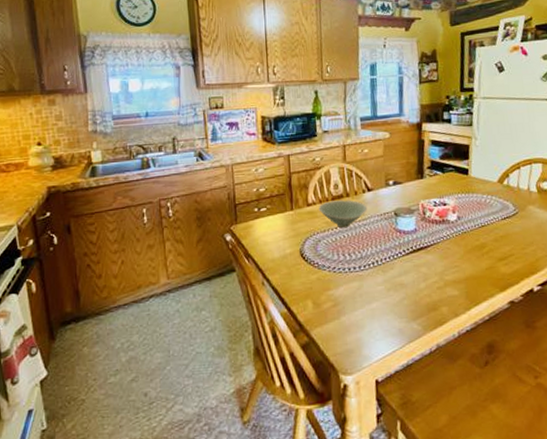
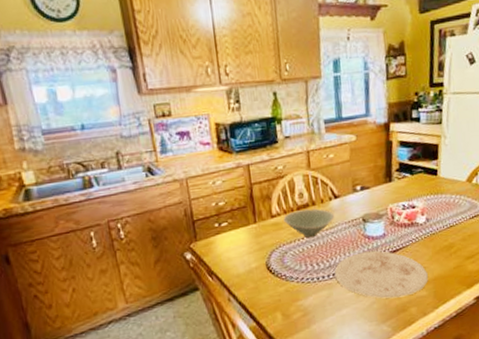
plate: none [366,245,460,296] -> present [334,251,428,299]

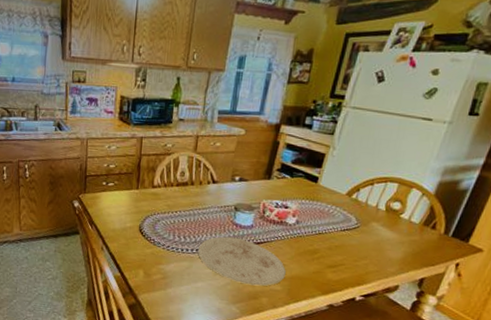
bowl: present [283,208,335,239] -> none [162,186,210,214]

